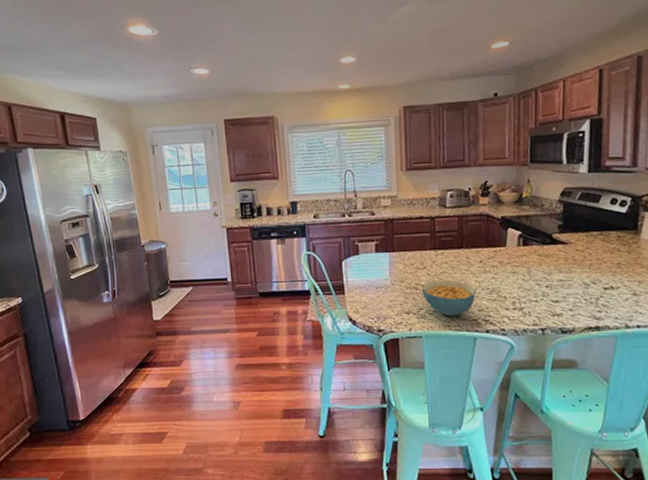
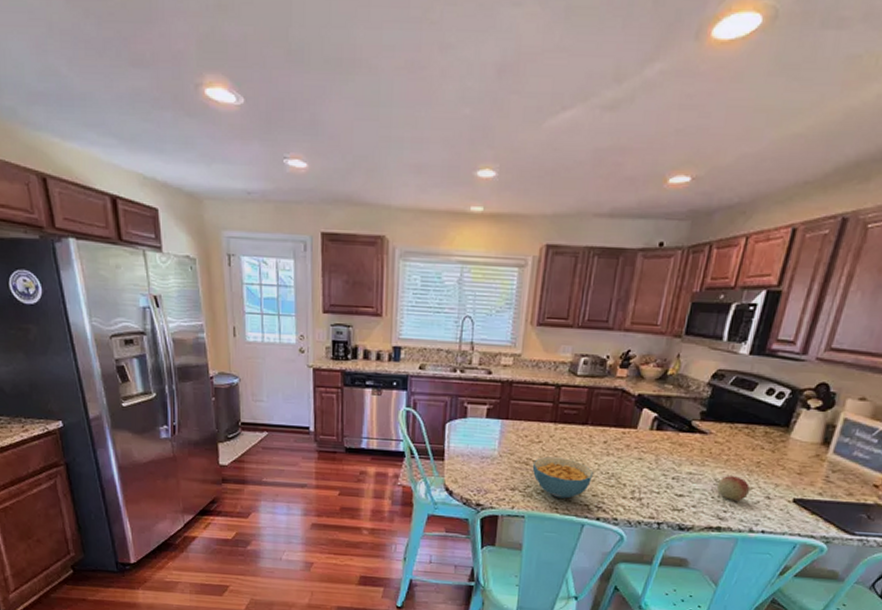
fruit: none [586,278,618,301] -> present [716,476,751,502]

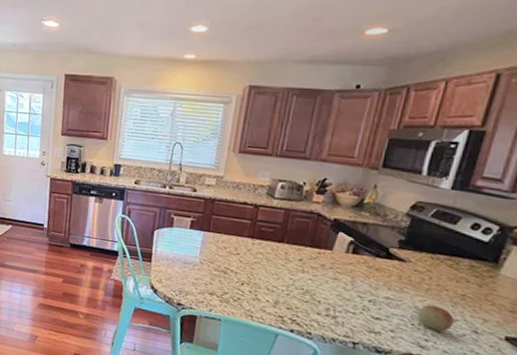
cereal bowl: present [532,456,594,499] -> none [229,267,289,308]

